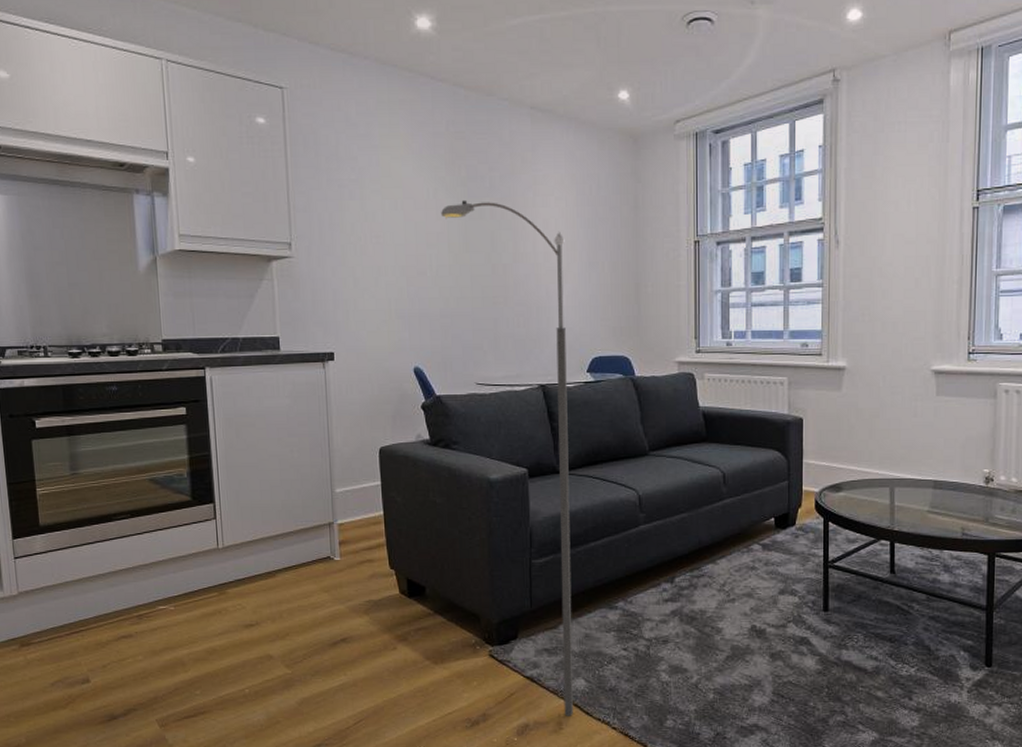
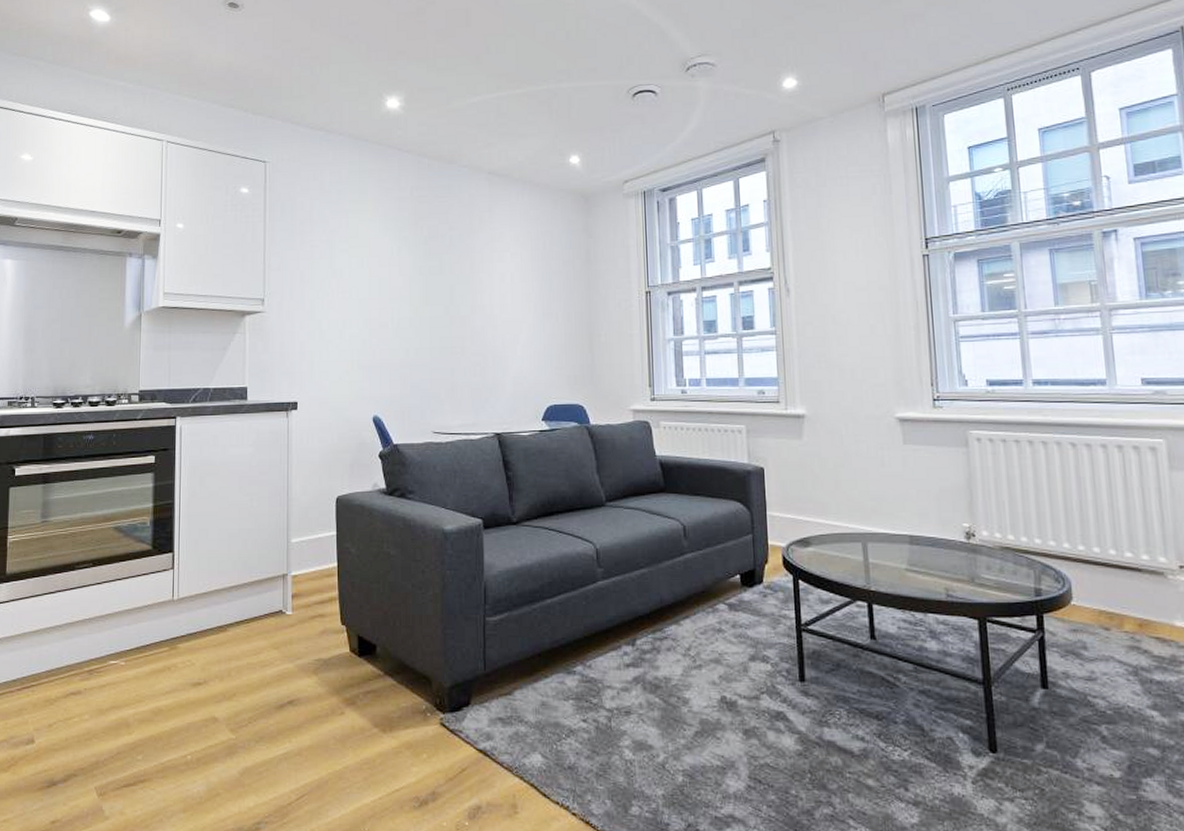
street lamp: present [441,200,573,716] -> none [404,257,529,798]

